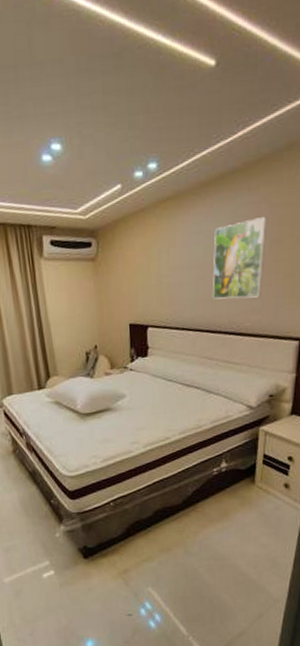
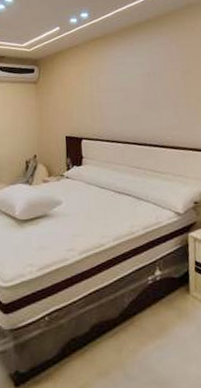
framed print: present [213,216,267,300] -> none [135,53,178,117]

